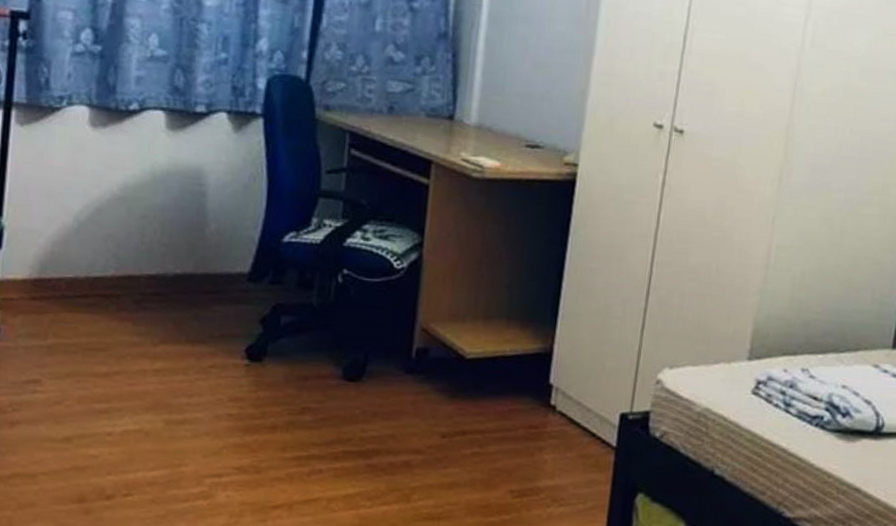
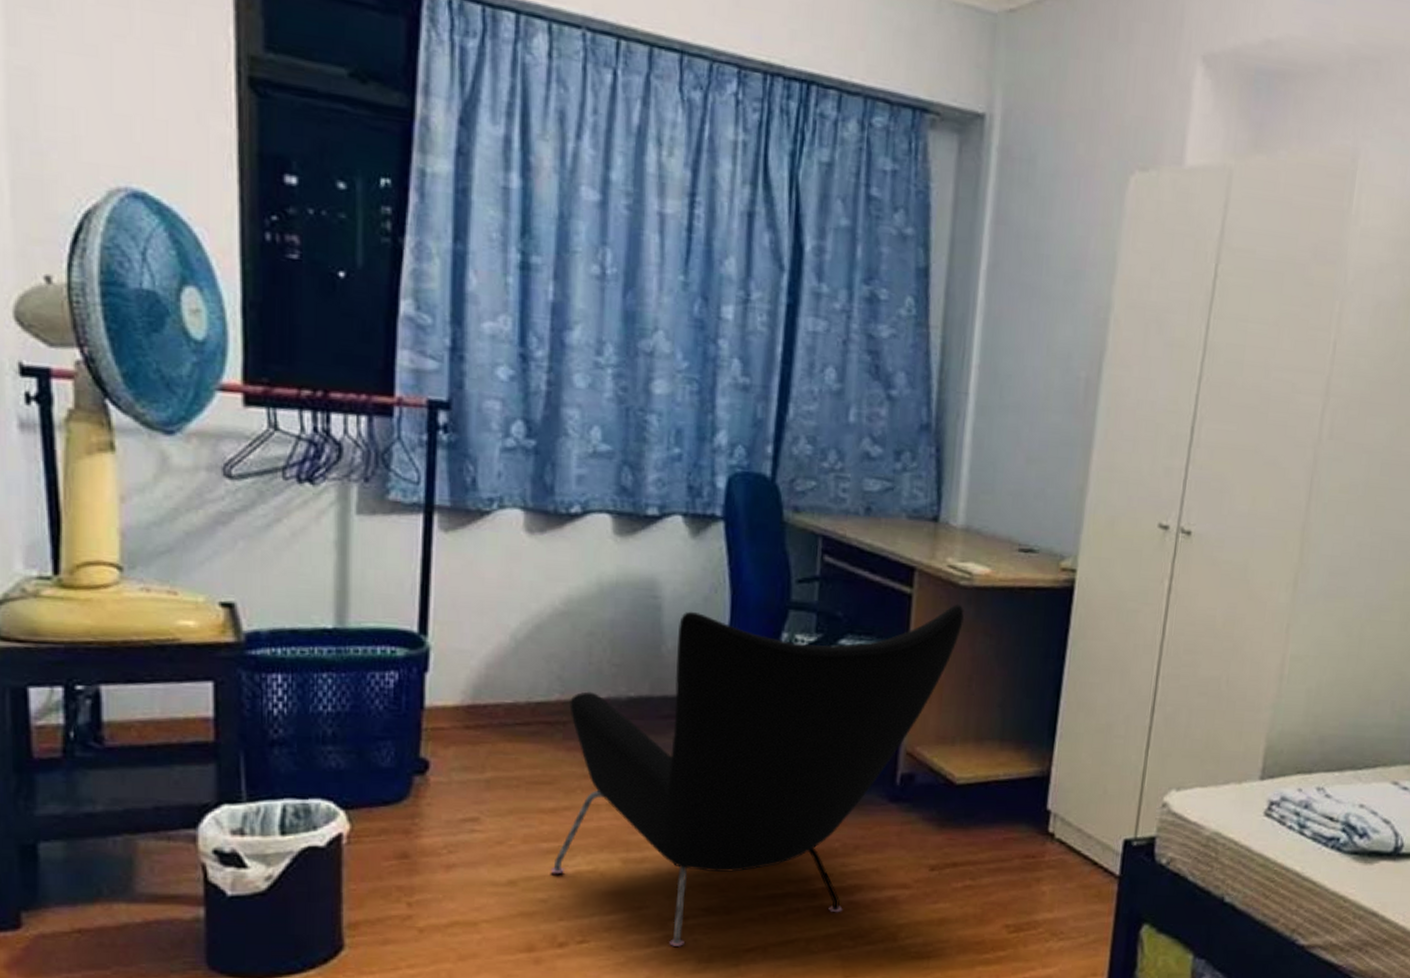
armchair: none [101,194,476,502] -> present [550,604,965,946]

